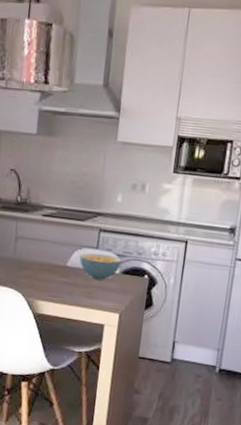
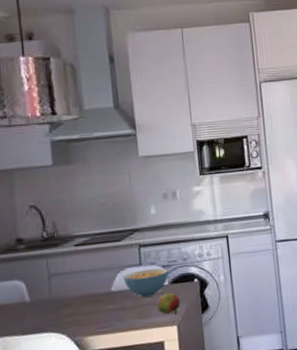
fruit: none [104,281,127,302] -> present [156,293,180,315]

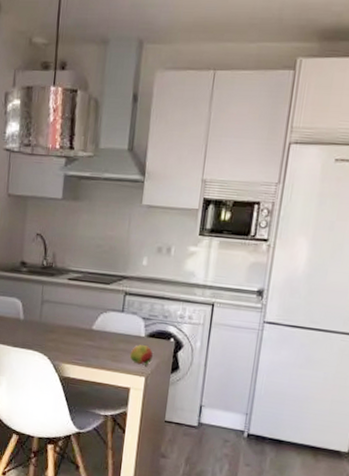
cereal bowl: present [123,268,169,297] -> none [104,316,147,343]

